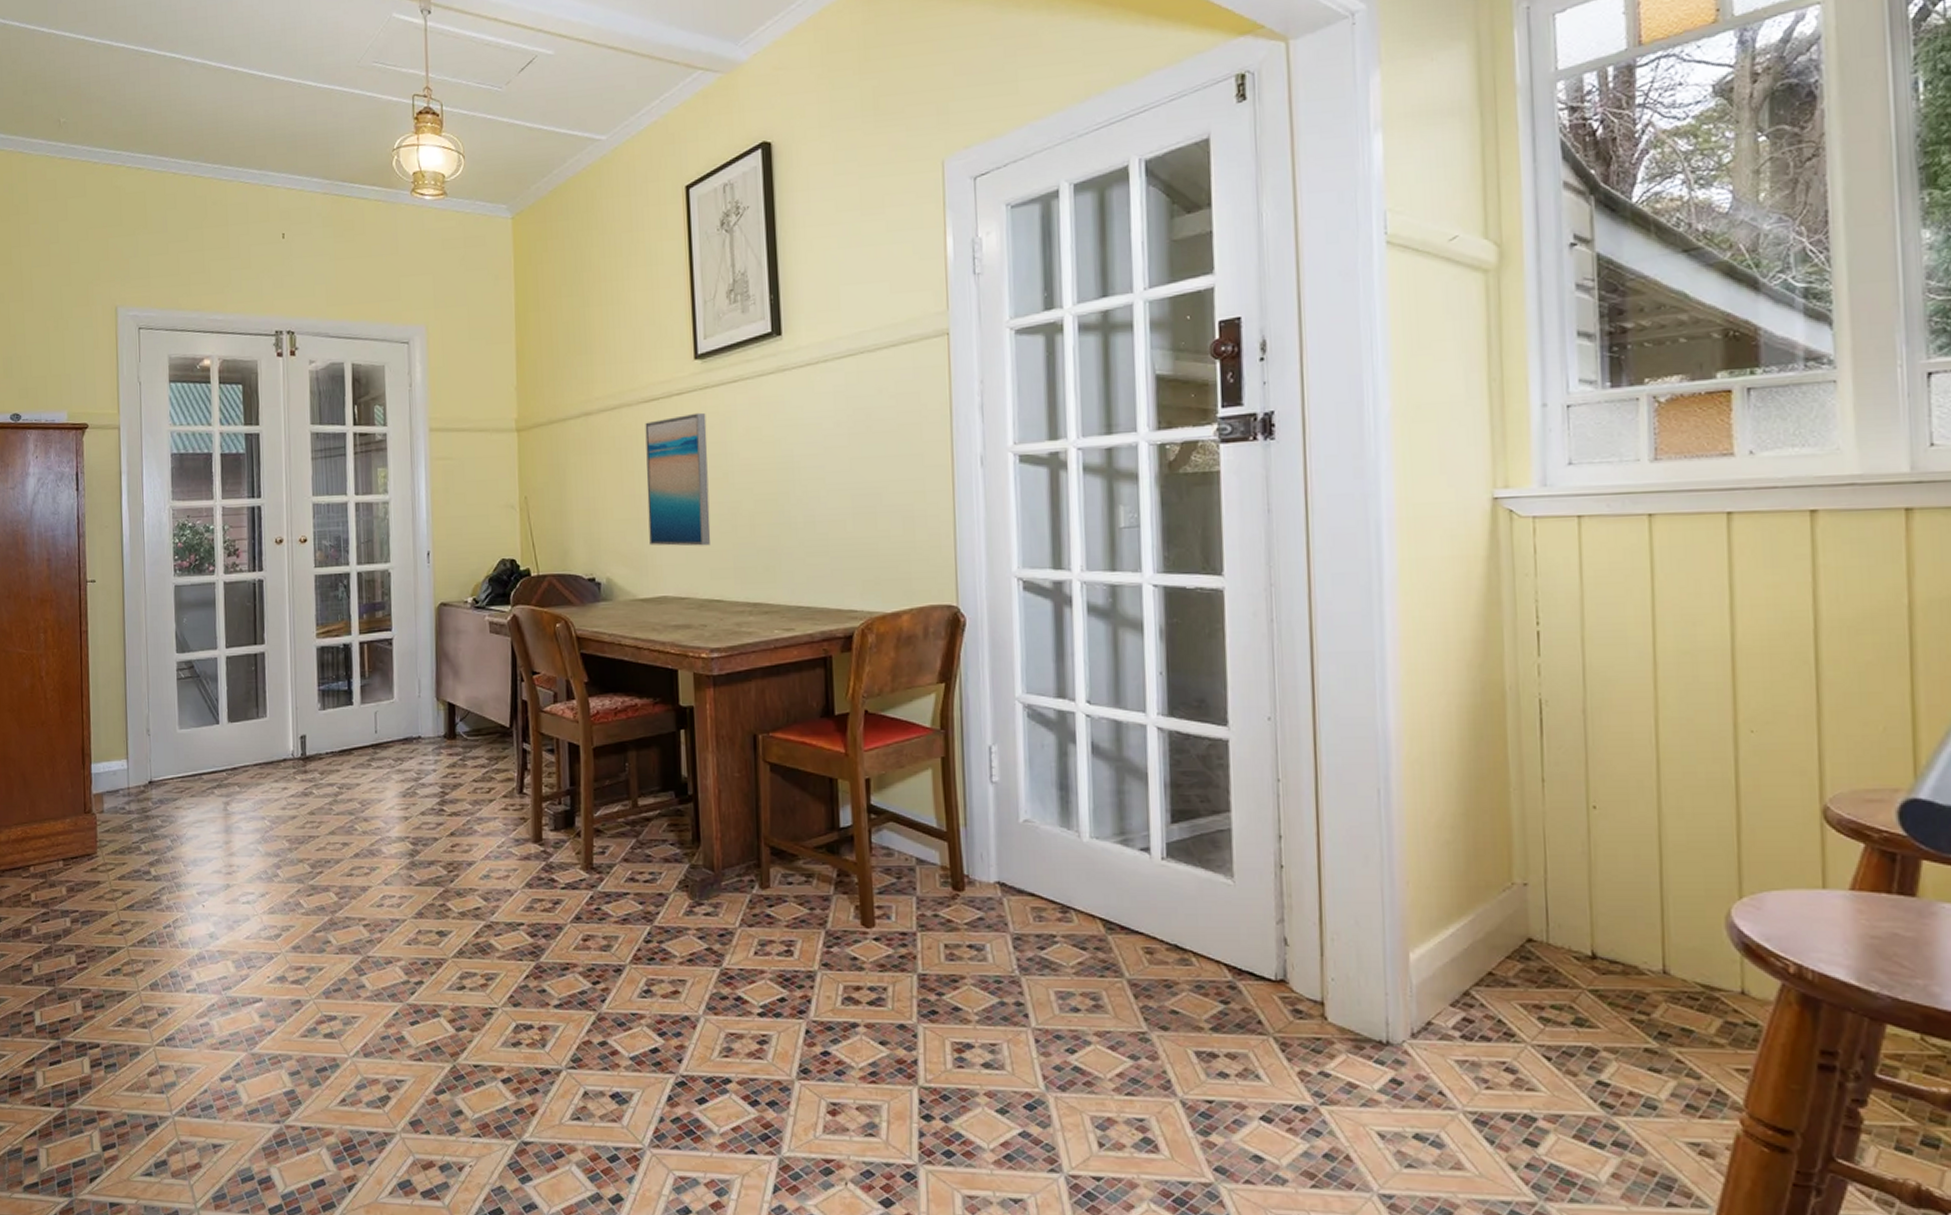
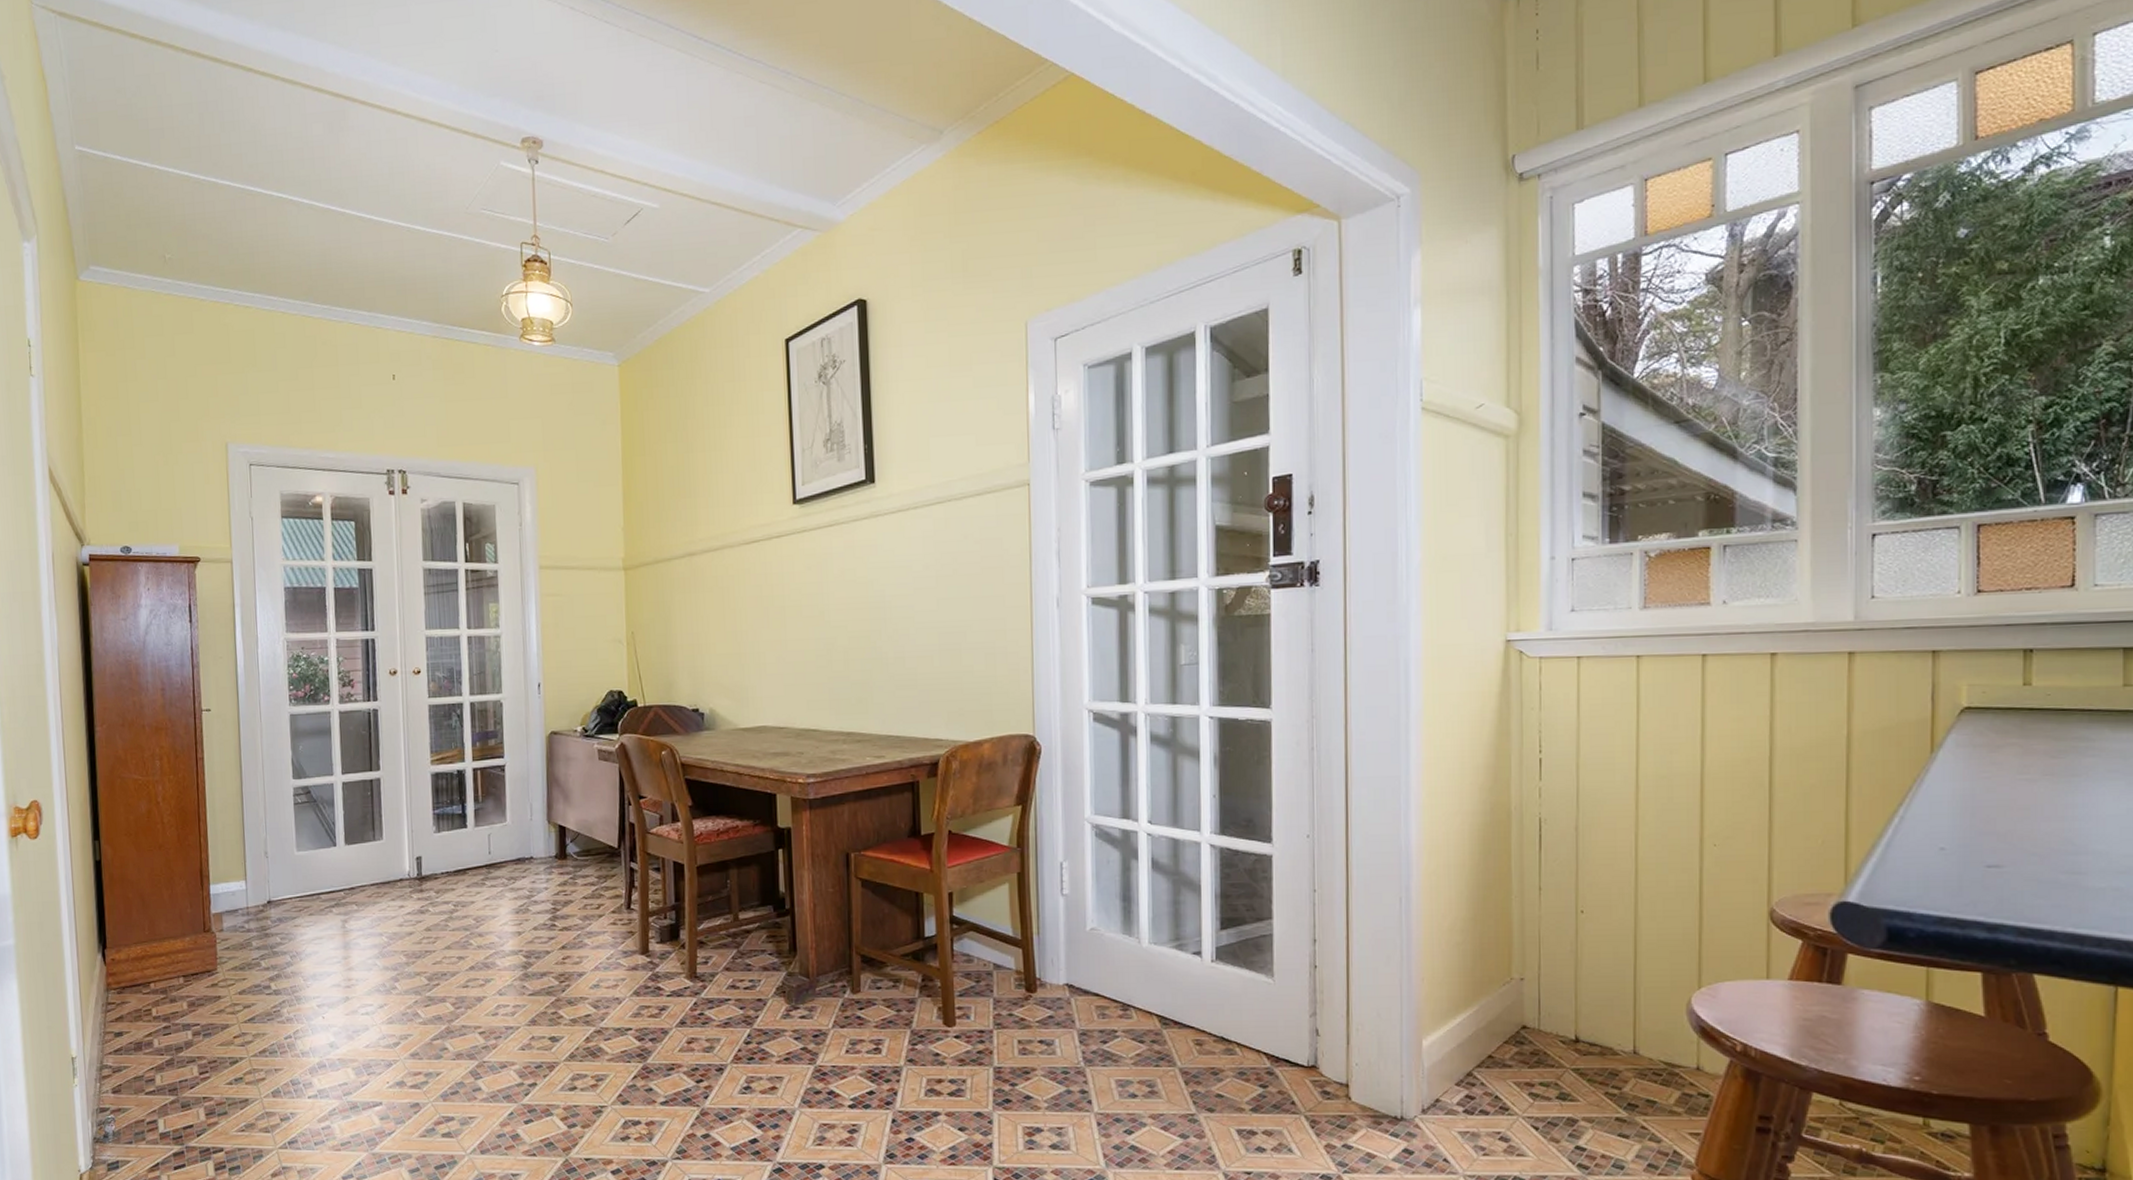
wall art: present [645,412,711,547] -> none [746,554,808,680]

